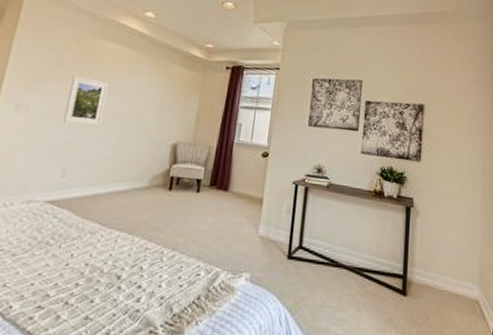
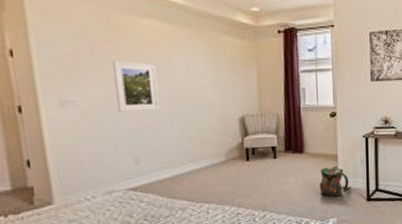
backpack: none [237,210,273,248] -> present [319,166,352,197]

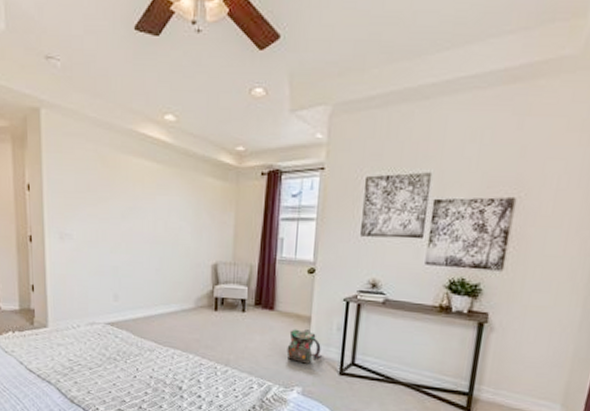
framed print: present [113,60,159,113] -> none [105,198,140,250]

